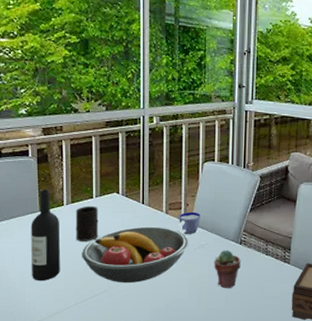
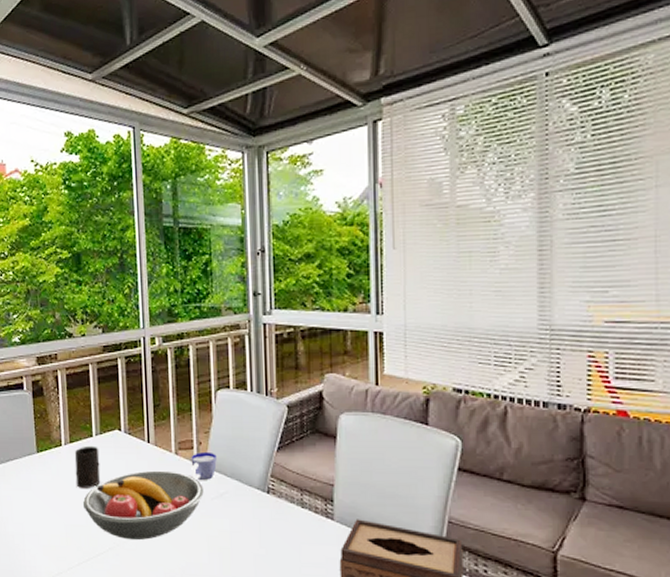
wine bottle: present [31,189,60,281] -> none [28,427,61,535]
potted succulent: present [214,249,241,288] -> none [236,500,270,550]

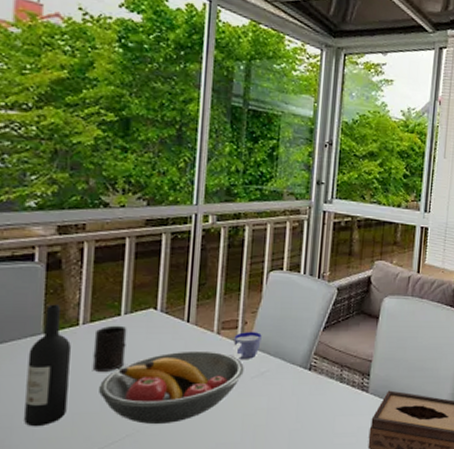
wine bottle: none [28,427,61,535] -> present [24,304,71,427]

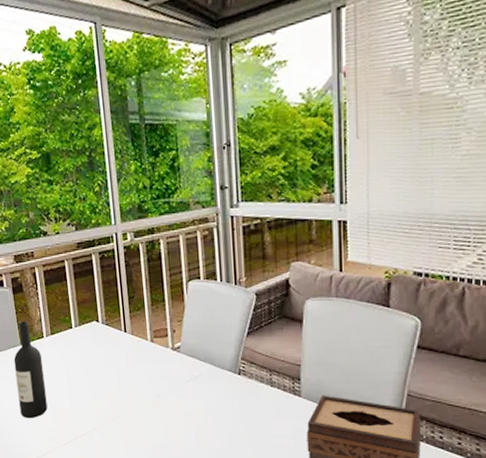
cup: present [92,325,127,371] -> none [56,336,82,375]
fruit bowl: present [99,350,244,425] -> none [67,357,179,421]
cup: present [231,331,262,359] -> none [165,338,191,364]

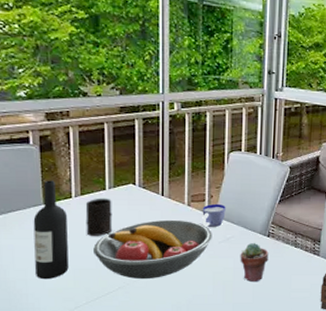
cup: none [56,336,82,375] -> present [85,198,113,236]
fruit bowl: none [67,357,179,421] -> present [93,219,212,280]
cup: none [165,338,191,364] -> present [201,203,226,227]
potted succulent: none [210,381,242,425] -> present [240,242,269,282]

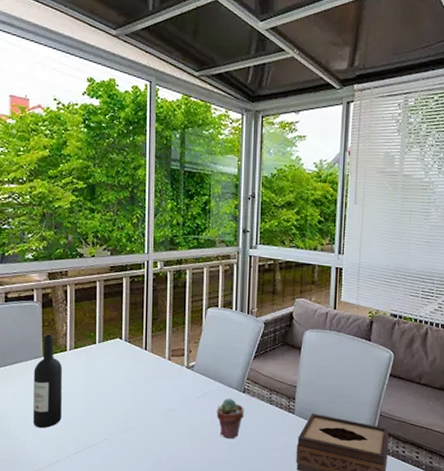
cup: present [85,198,113,236] -> none [78,351,101,388]
fruit bowl: present [93,219,212,280] -> none [84,373,191,432]
cup: present [201,203,226,227] -> none [180,358,203,382]

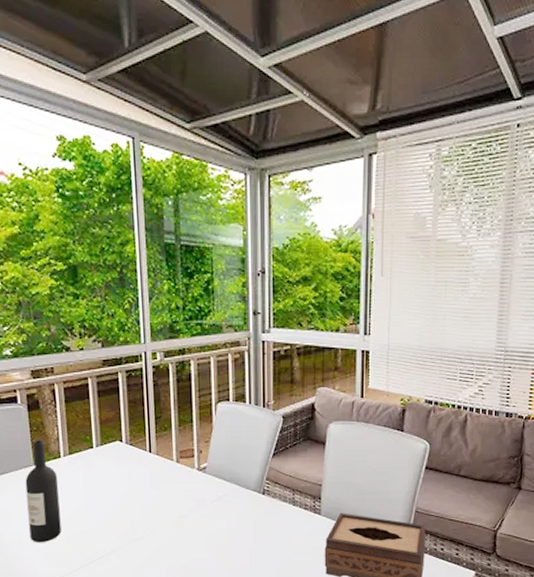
potted succulent: present [216,398,244,438] -> none [234,500,265,544]

